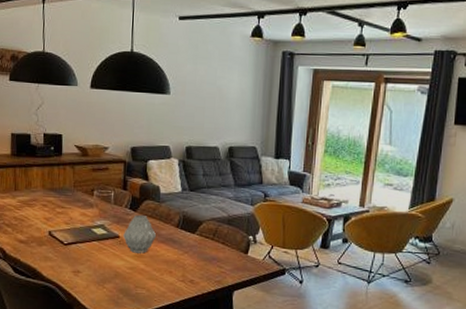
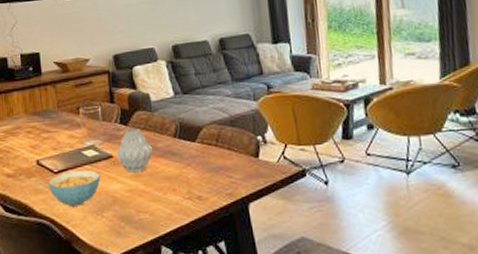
cereal bowl: none [57,244,107,276] -> present [47,170,101,207]

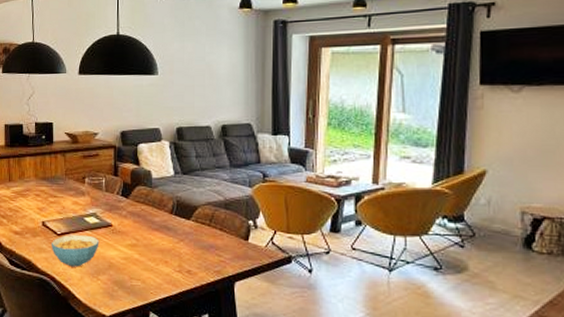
vase: present [117,127,154,173] -> none [116,201,150,243]

